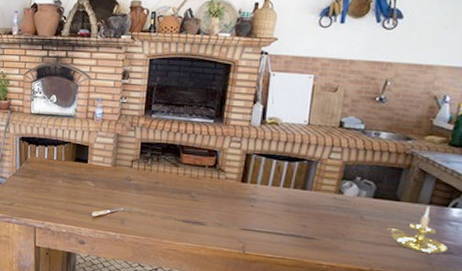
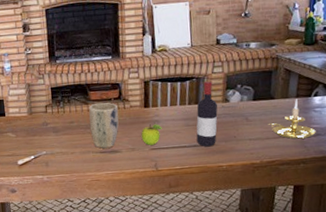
plant pot: none [175,167,212,218] -> present [88,102,119,149]
fruit: none [232,202,259,225] -> present [141,124,163,145]
wine bottle: none [296,166,329,240] -> present [196,81,218,147]

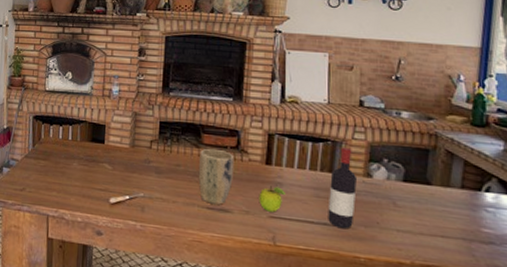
candle holder: present [268,99,316,139] -> none [422,190,489,245]

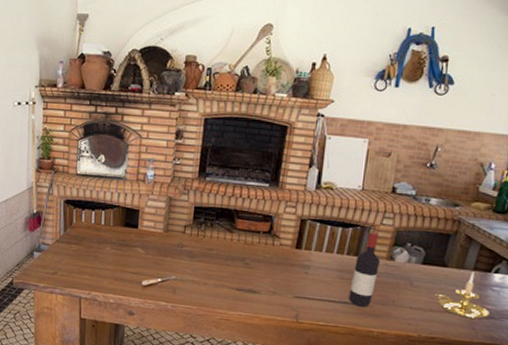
plant pot: present [198,148,235,205] -> none [229,233,266,286]
fruit: present [259,186,287,212] -> none [286,269,313,293]
candle holder: none [422,190,489,245] -> present [434,271,490,319]

